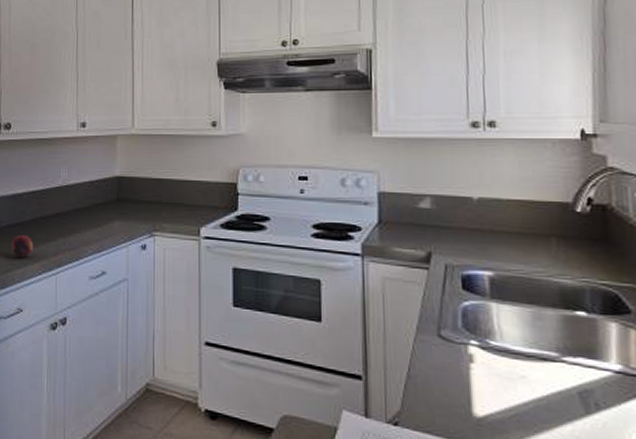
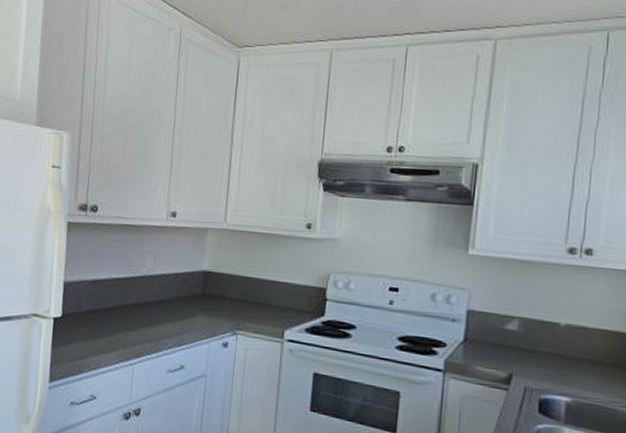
fruit: present [12,234,33,258] -> none [89,321,112,345]

